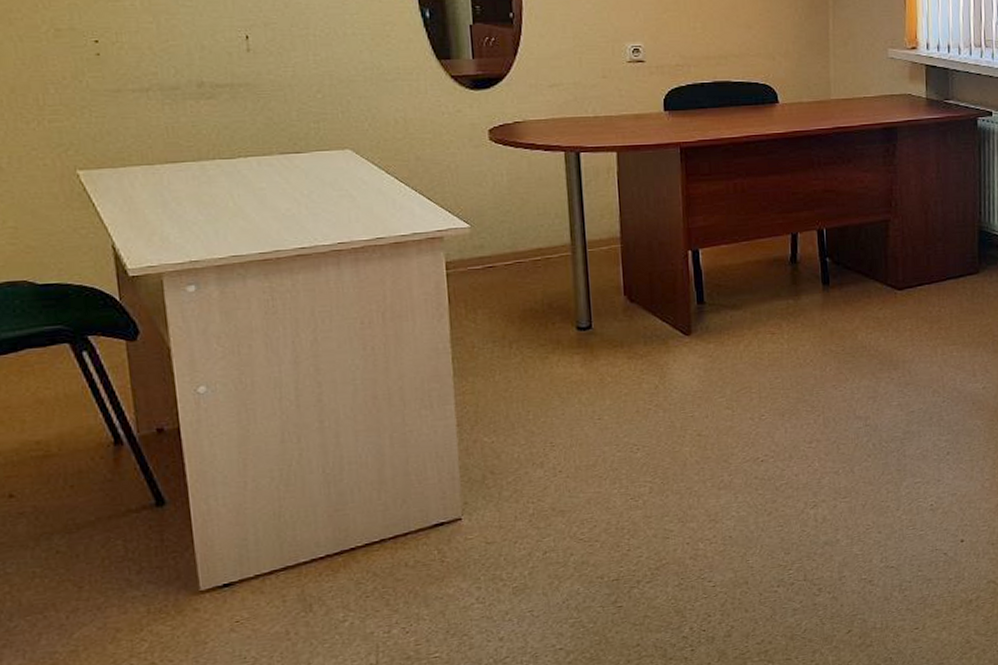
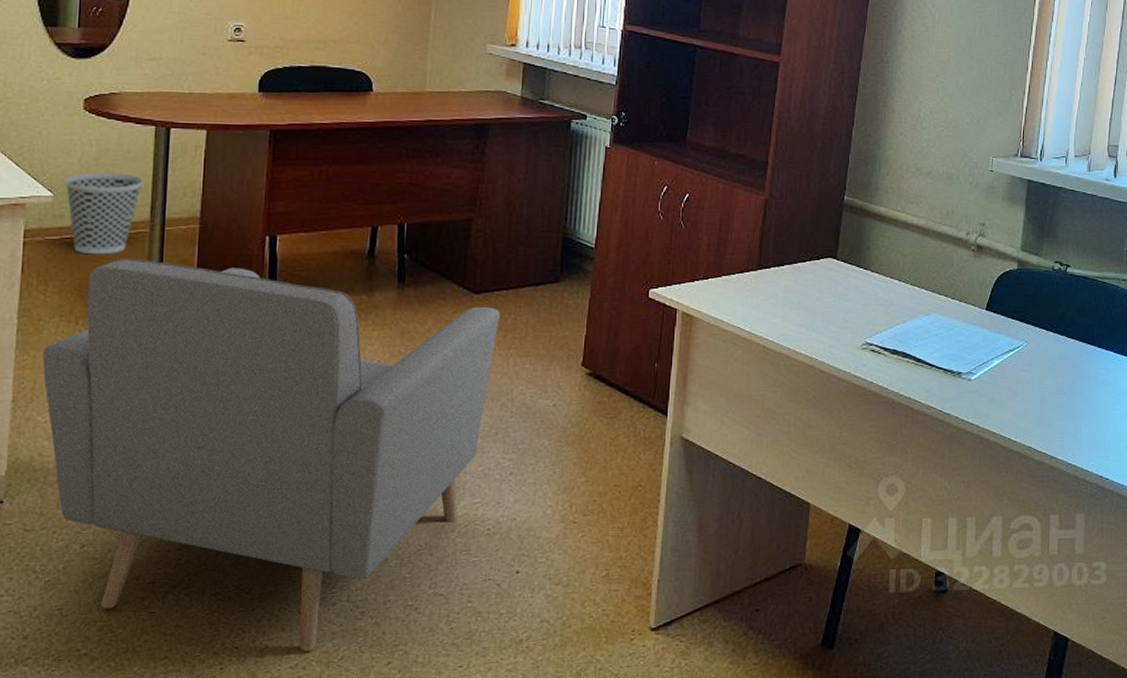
wastebasket: none [480,200,560,281] -> present [65,172,144,255]
chair: none [481,281,925,628] -> present [42,258,500,651]

